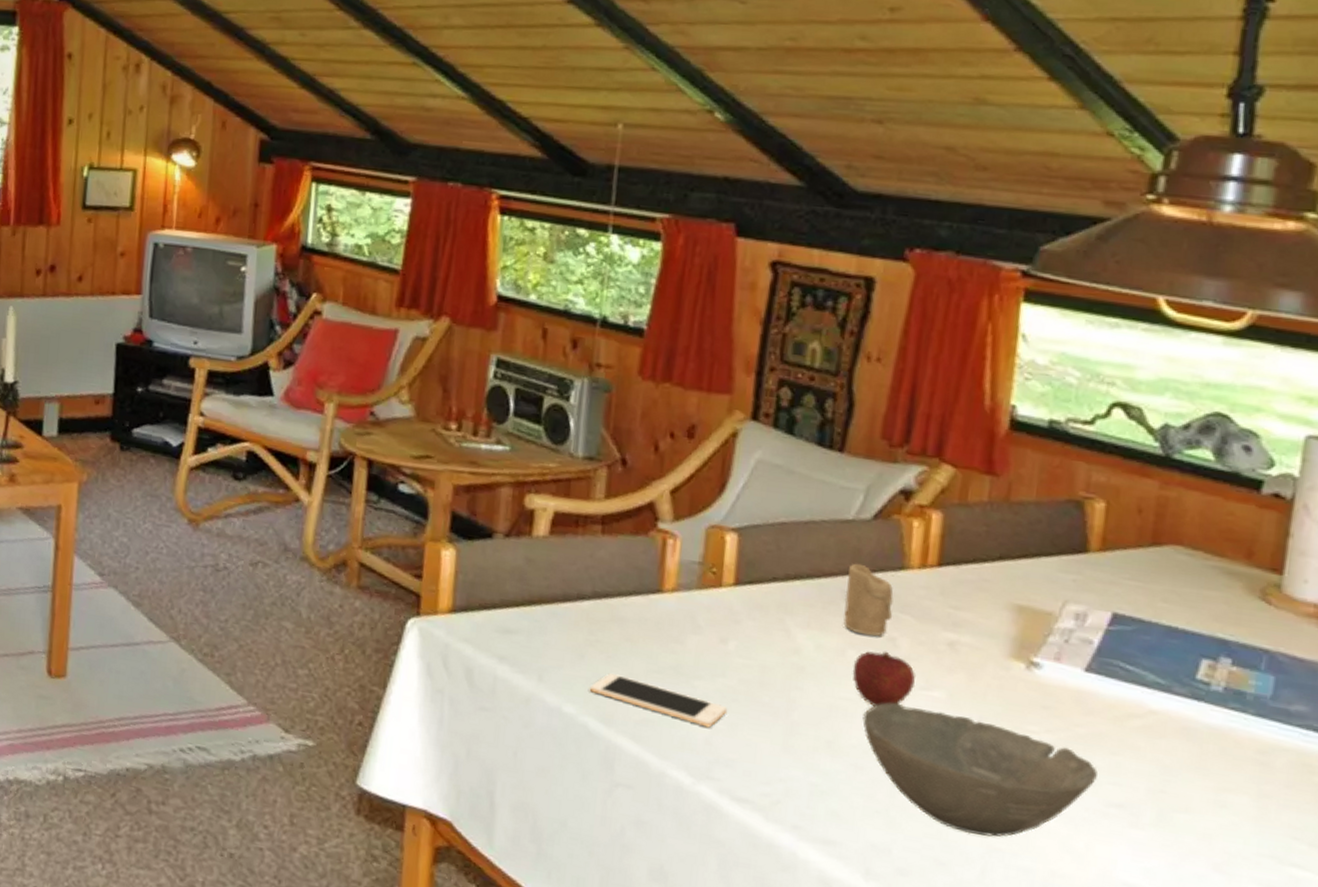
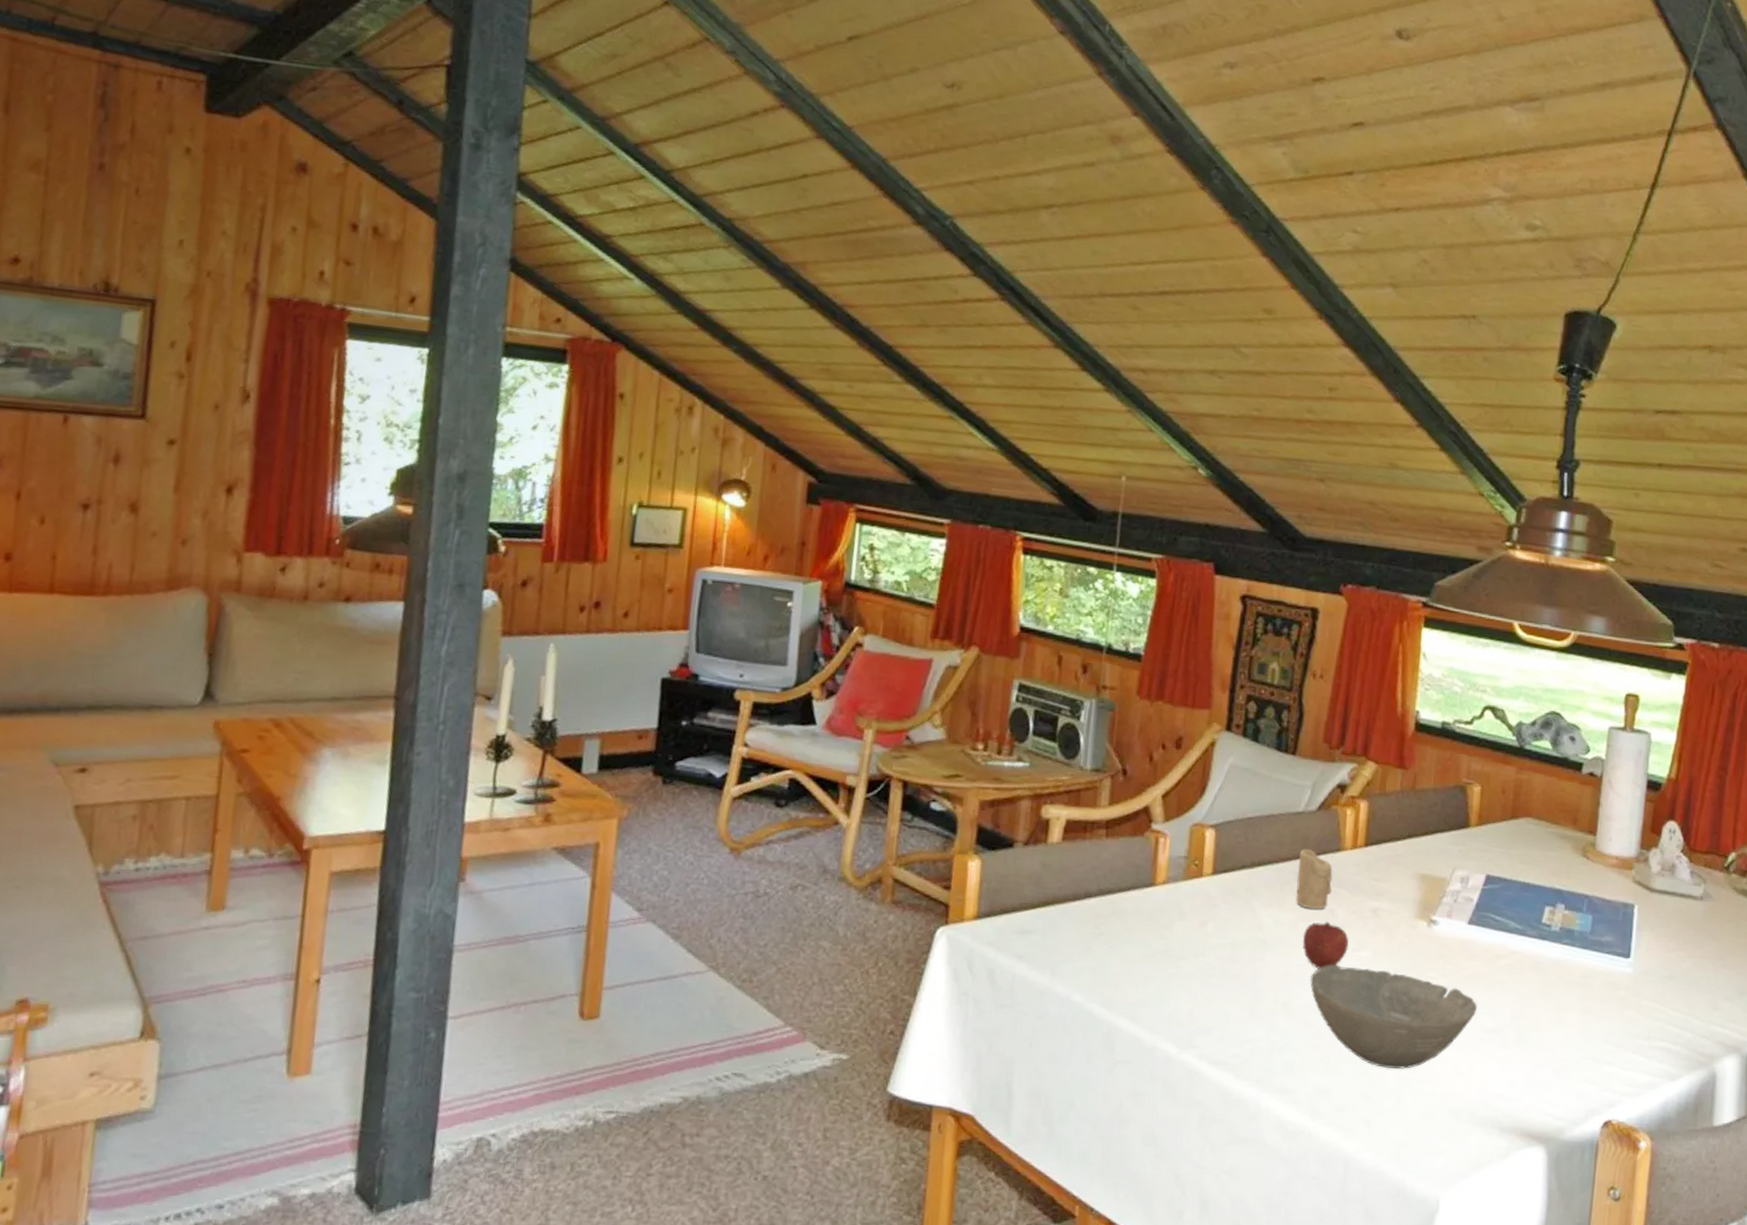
cell phone: present [590,673,728,728] -> none [1095,962,1207,1002]

